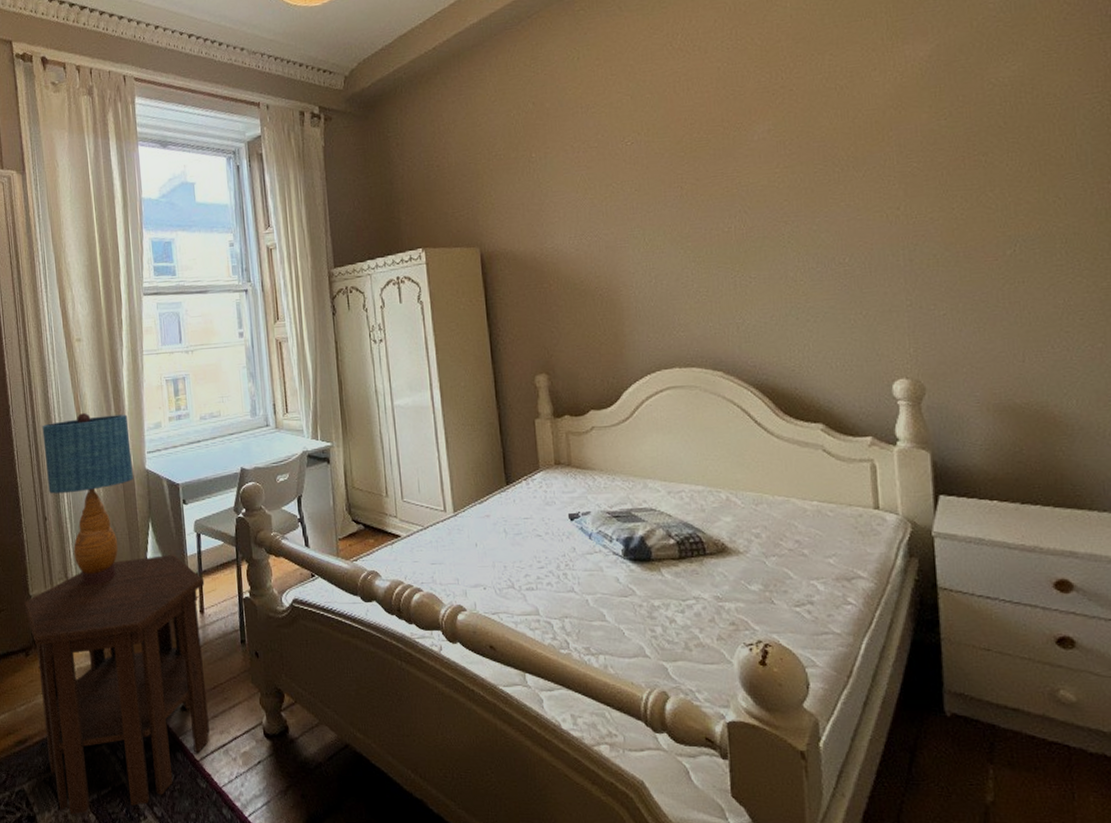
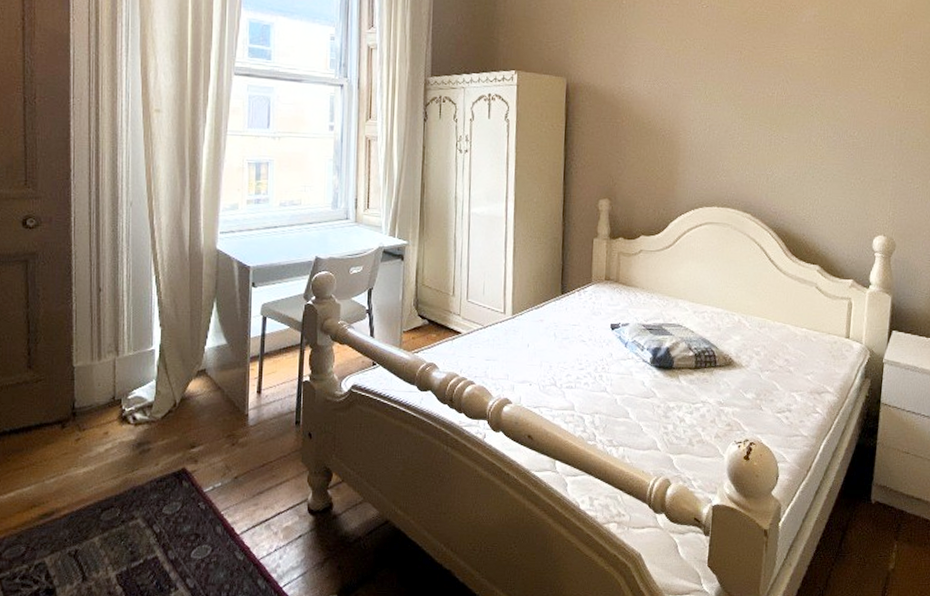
side table: present [24,554,210,815] -> none [65,334,265,587]
table lamp: present [42,413,133,585] -> none [106,186,203,360]

